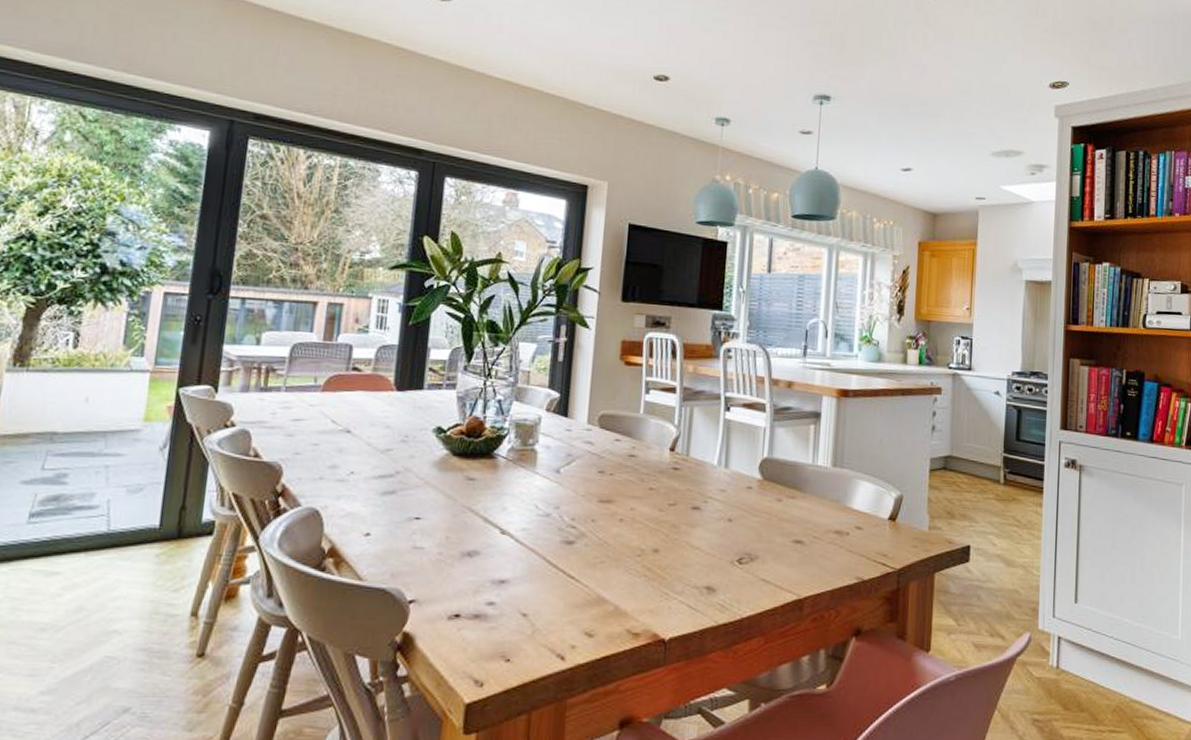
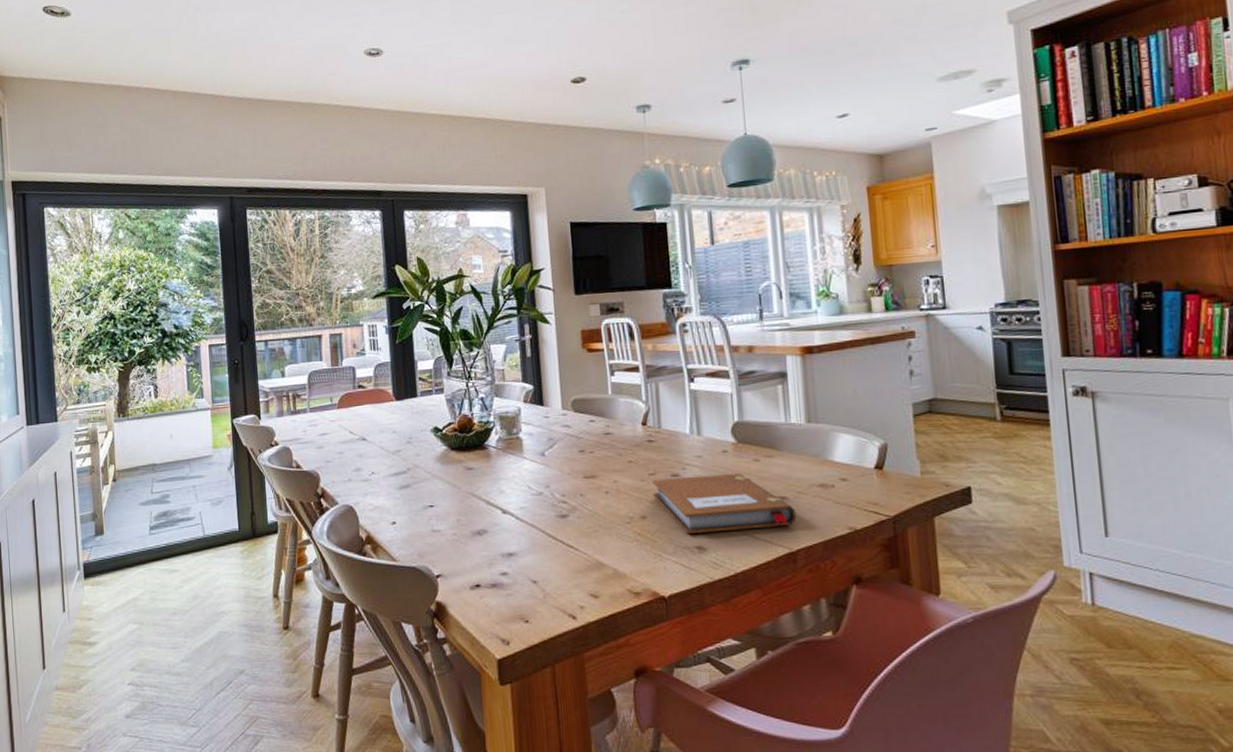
notebook: none [669,510,810,573] -> present [652,472,797,533]

